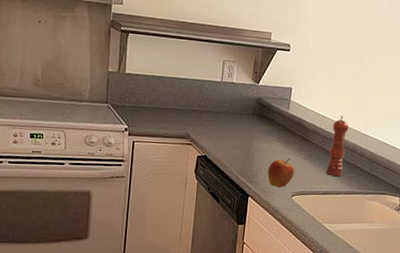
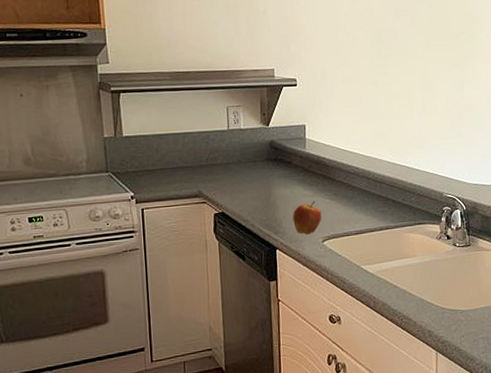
pepper mill: present [326,115,349,176] -> none [355,146,374,213]

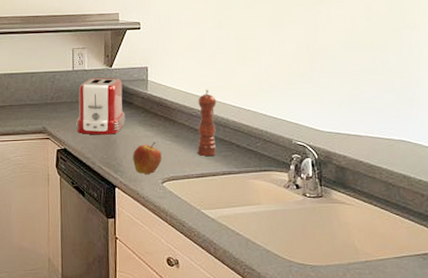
toaster: none [233,136,284,197] -> present [76,77,125,135]
pepper mill: none [355,146,374,213] -> present [197,89,217,156]

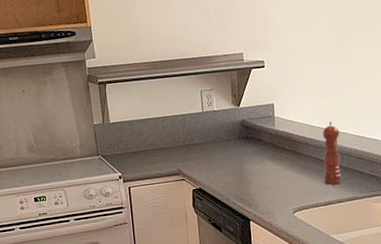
toaster: present [76,77,125,135] -> none [209,116,255,173]
apple: present [133,142,162,175] -> none [264,175,292,207]

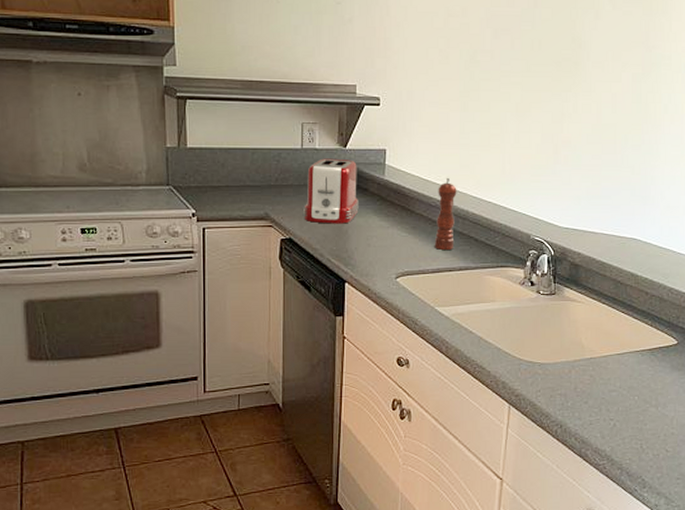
toaster: none [209,116,255,173] -> present [304,158,359,224]

